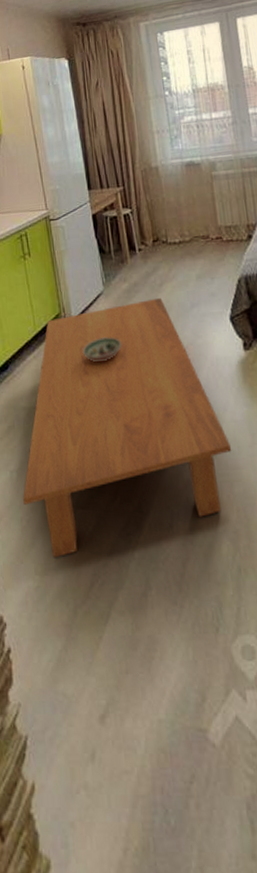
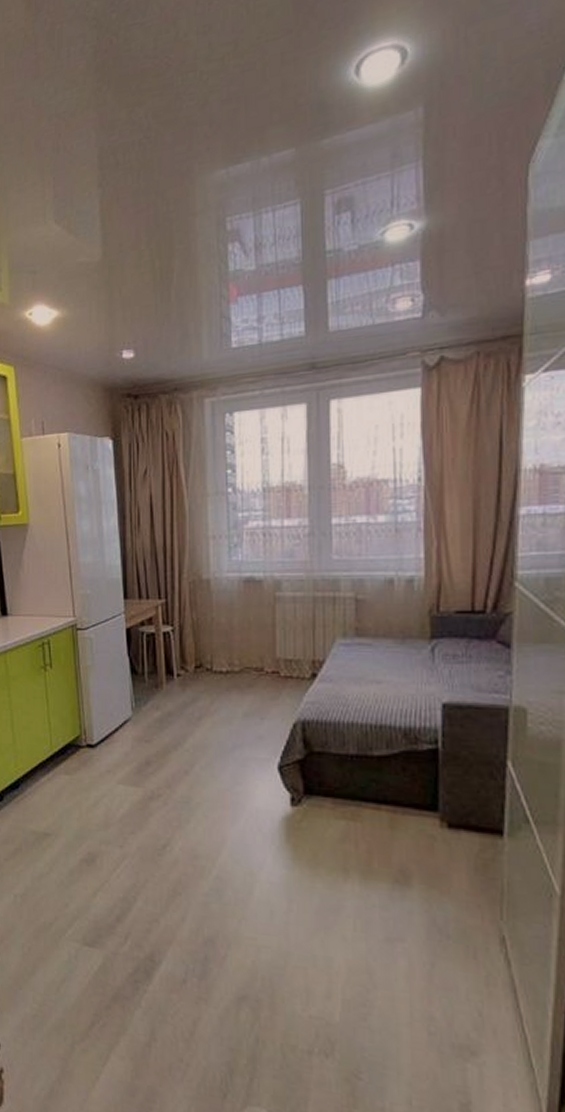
coffee table: present [23,297,231,558] -> none [26,732,262,991]
decorative bowl: present [82,337,121,363] -> none [102,768,146,796]

